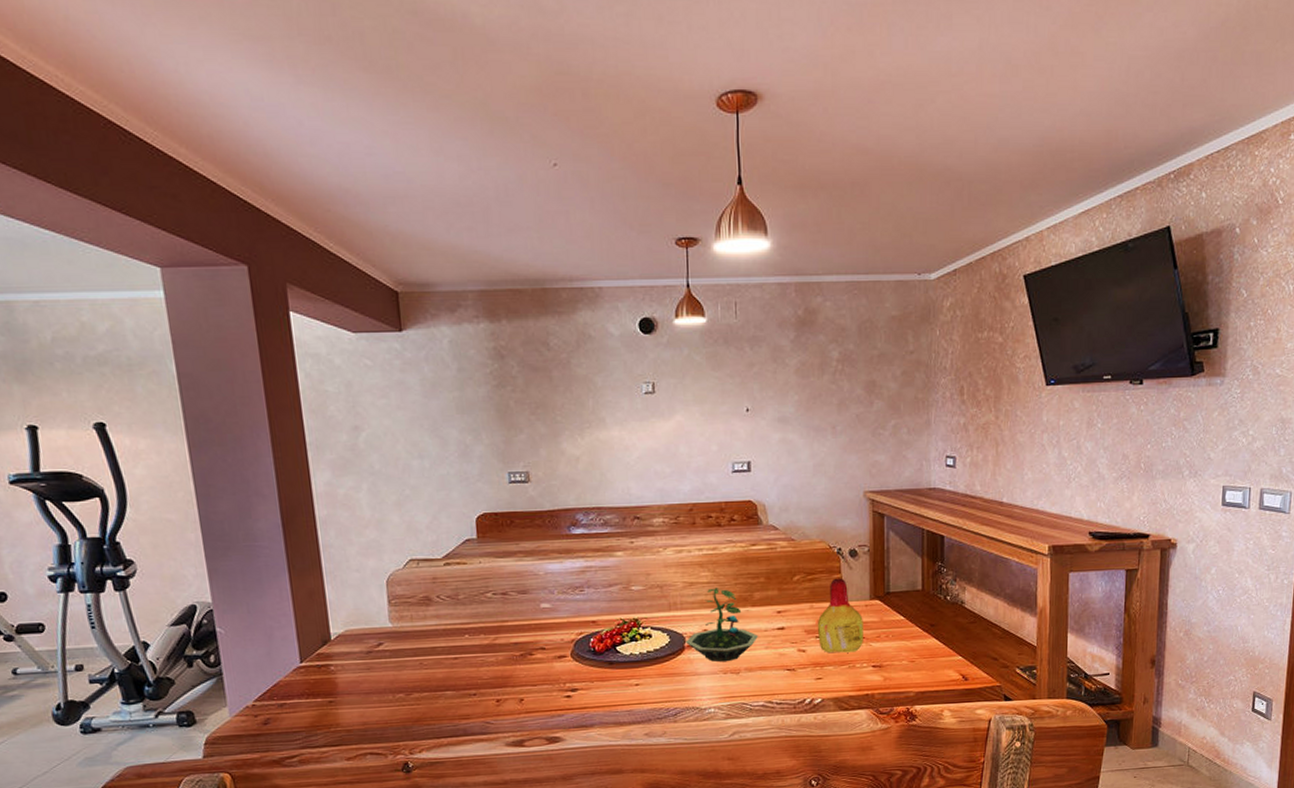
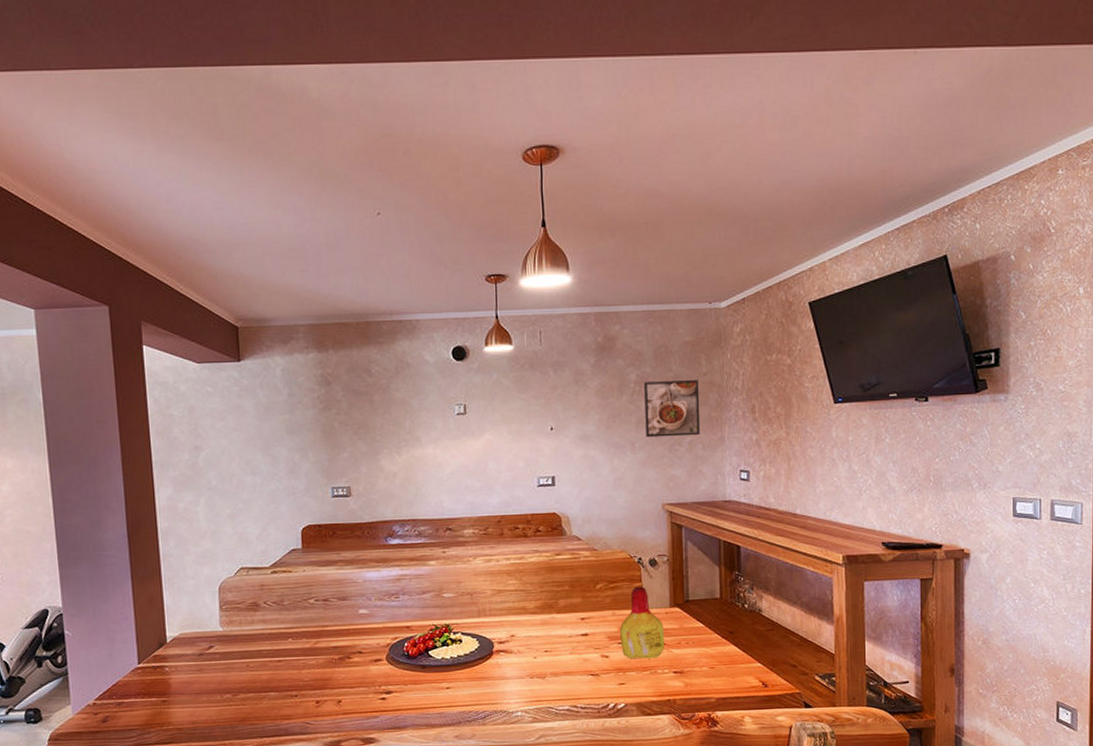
terrarium: present [685,588,758,663] -> none [494,595,563,667]
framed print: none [846,359,906,421] -> present [643,380,701,438]

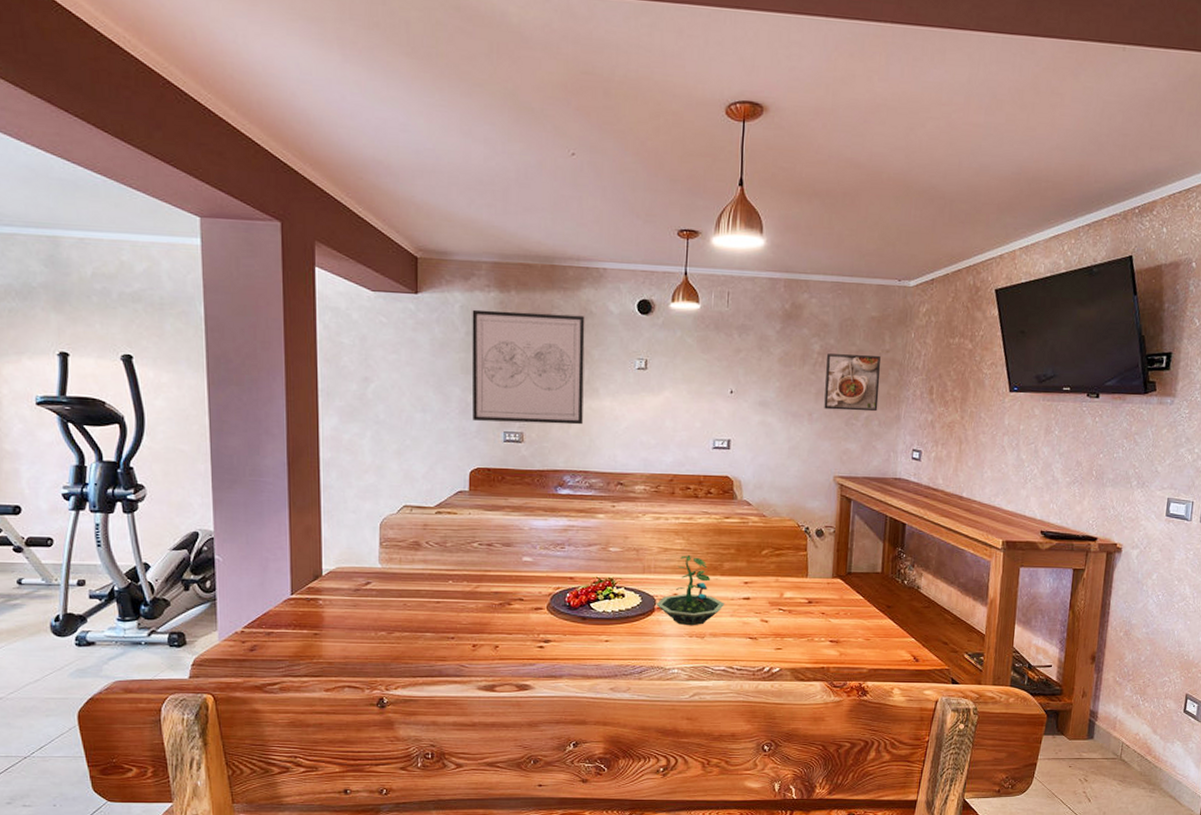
wall art: none [293,367,407,479] -> present [471,309,585,425]
terrarium: none [494,595,563,667] -> present [656,555,724,626]
bottle: present [619,586,664,659] -> none [780,555,824,626]

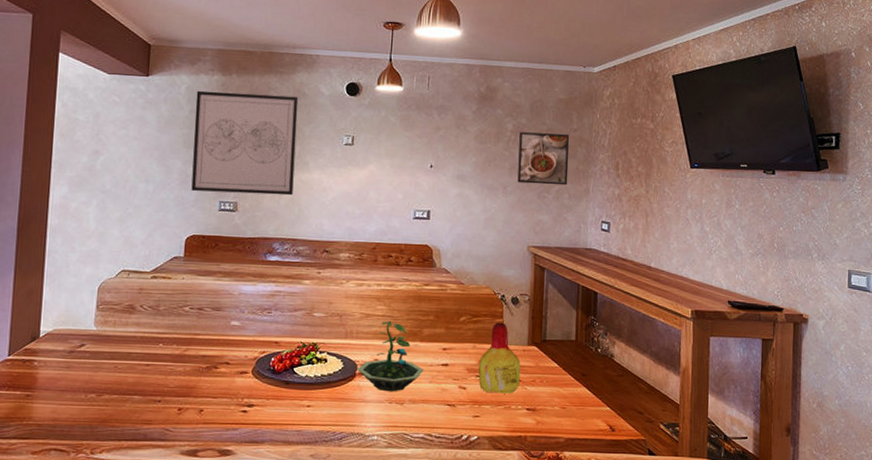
bottle: none [780,555,824,626] -> present [478,322,521,394]

